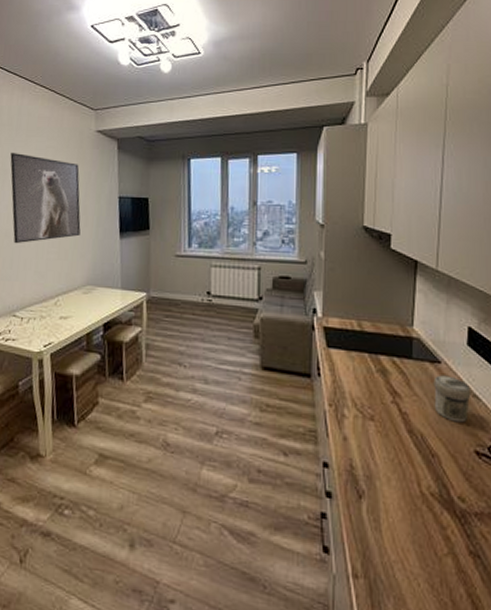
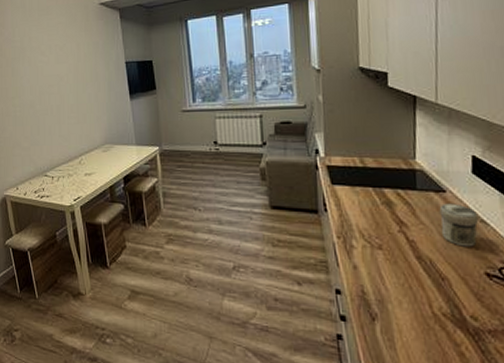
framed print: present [10,152,81,244] -> none [27,31,95,113]

